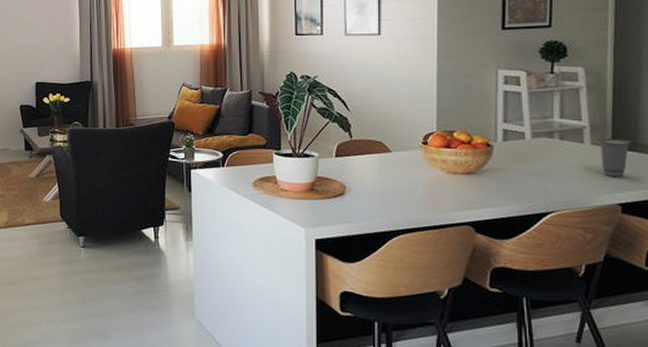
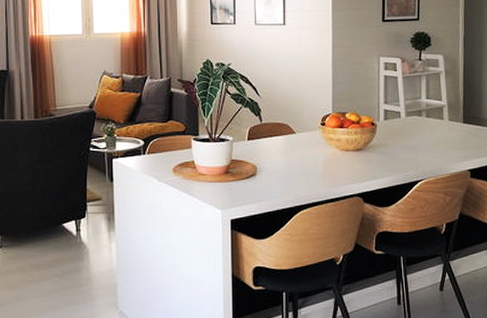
cup: present [597,138,631,178] -> none [453,115,477,148]

